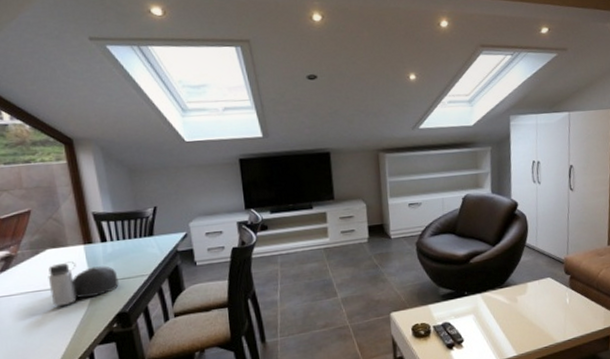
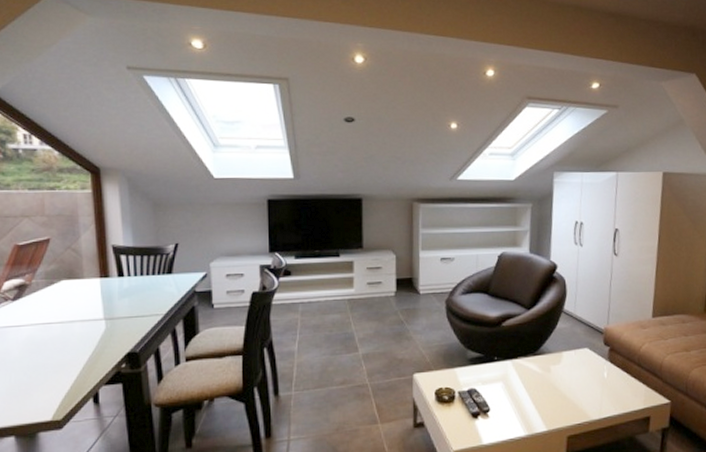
water bottle: present [48,261,119,307] -> none [60,295,132,342]

